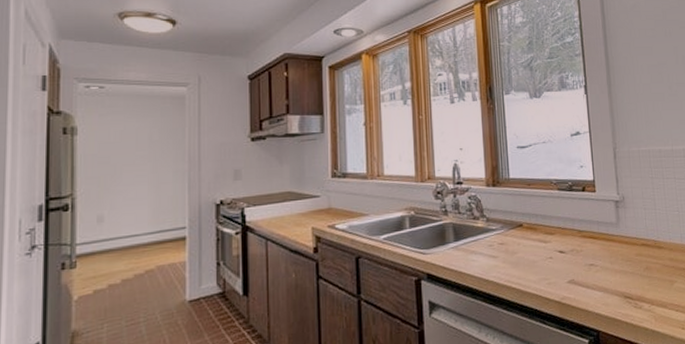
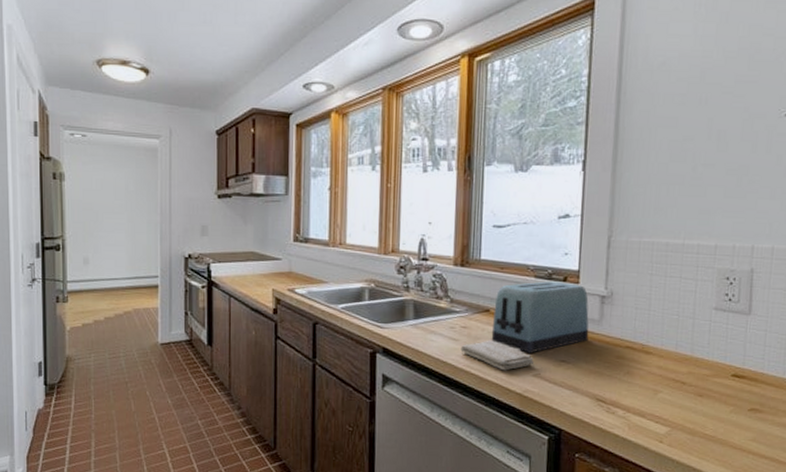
washcloth: none [500,253,568,281] -> present [460,340,535,371]
toaster: none [526,192,610,262] -> present [491,281,589,353]

